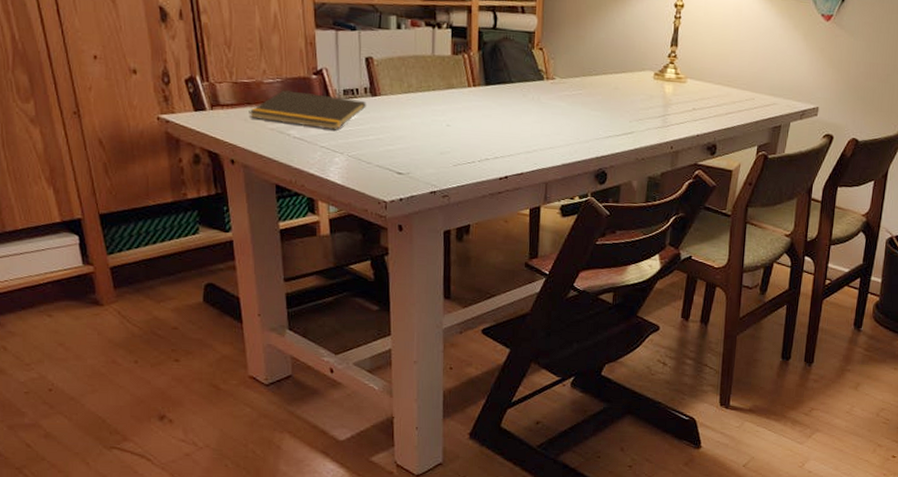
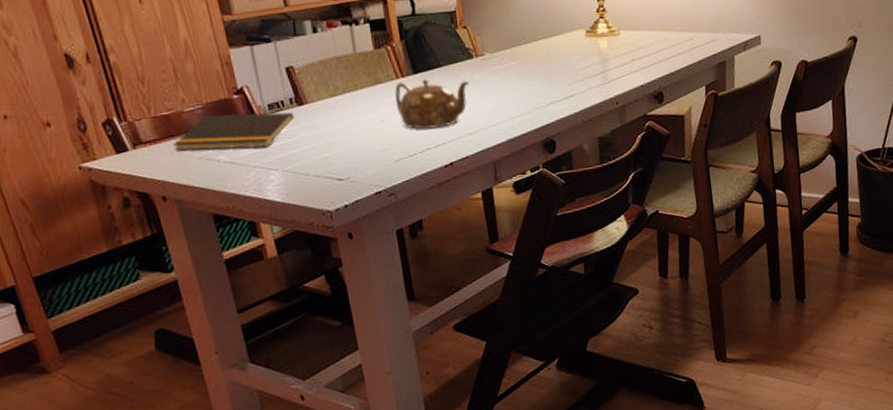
teapot: none [464,91,536,141] -> present [395,79,469,129]

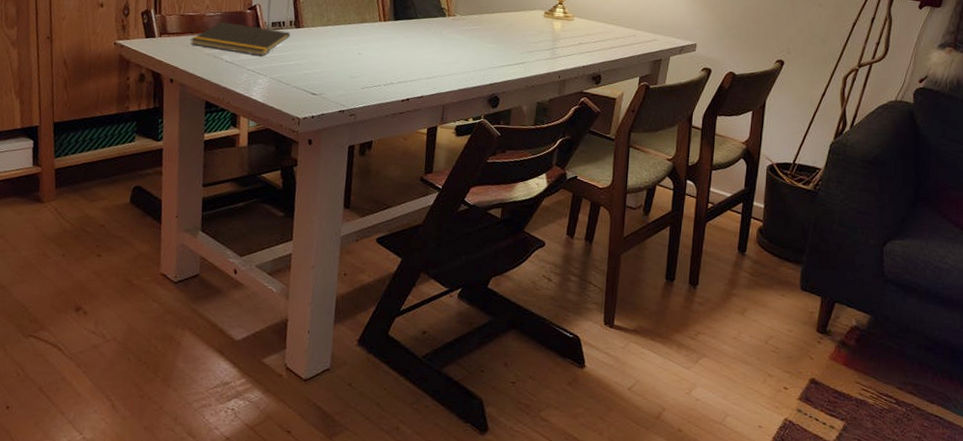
teapot: present [395,79,469,129] -> none [374,25,438,68]

